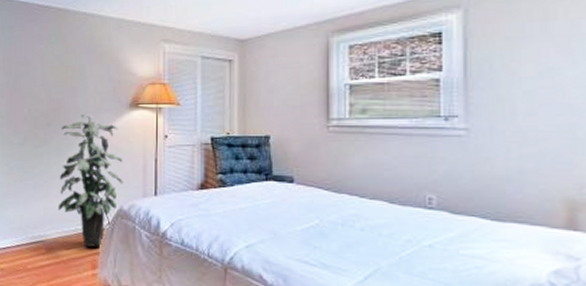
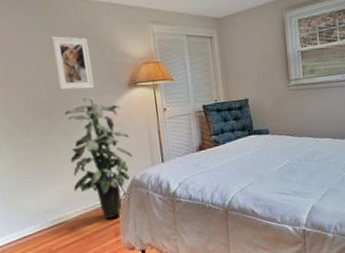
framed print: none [61,49,95,105] -> present [51,35,95,91]

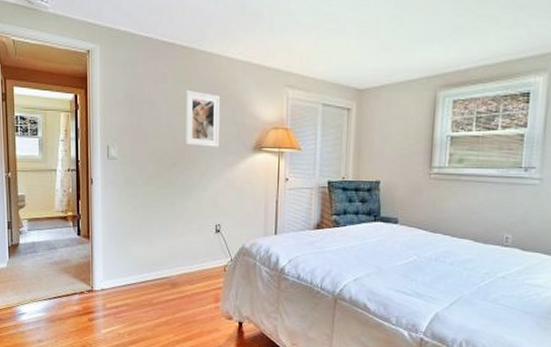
indoor plant: present [64,96,133,218] -> none [182,155,246,282]

